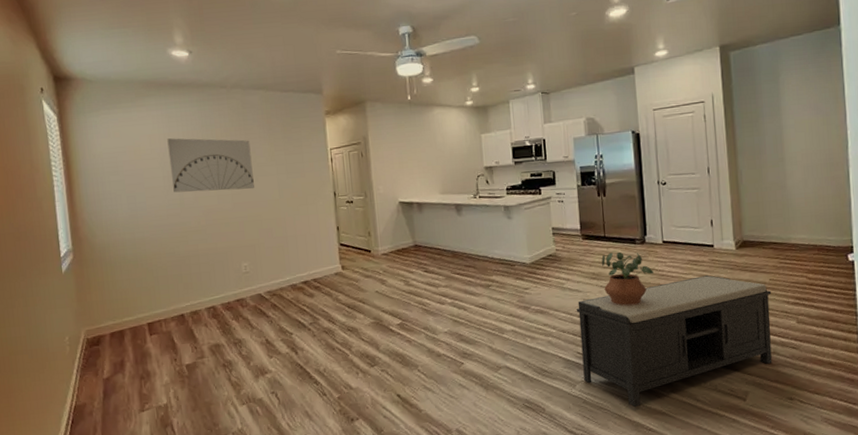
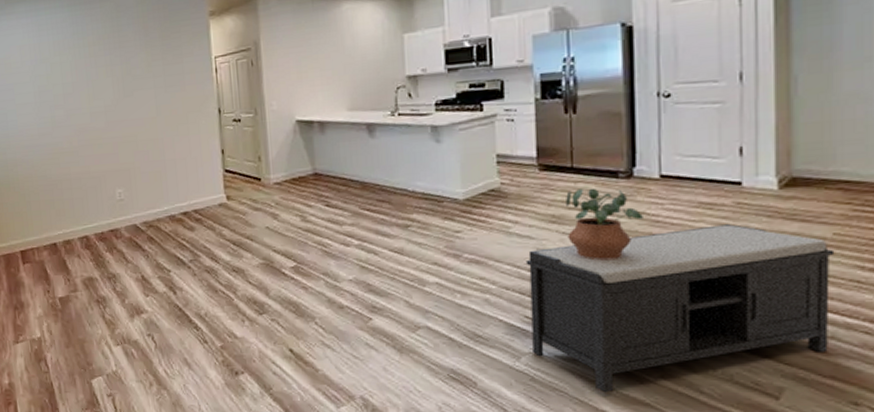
wall art: present [167,138,254,193] -> none [37,48,129,110]

